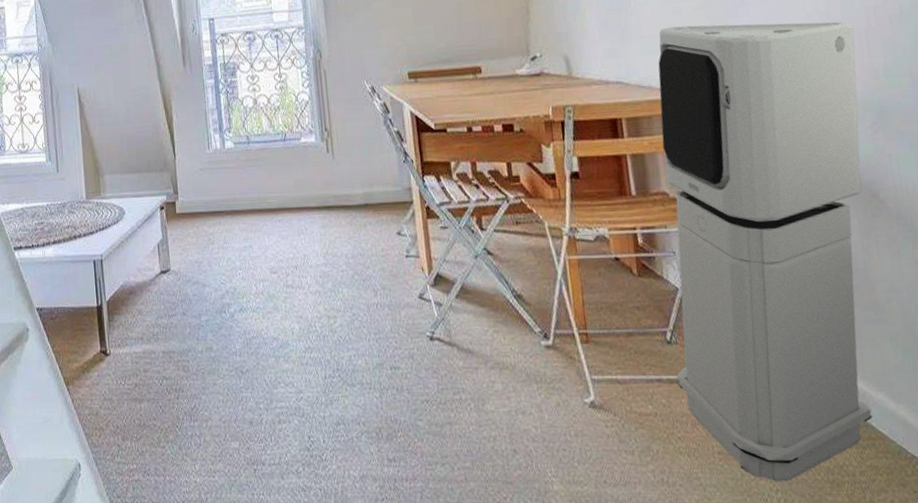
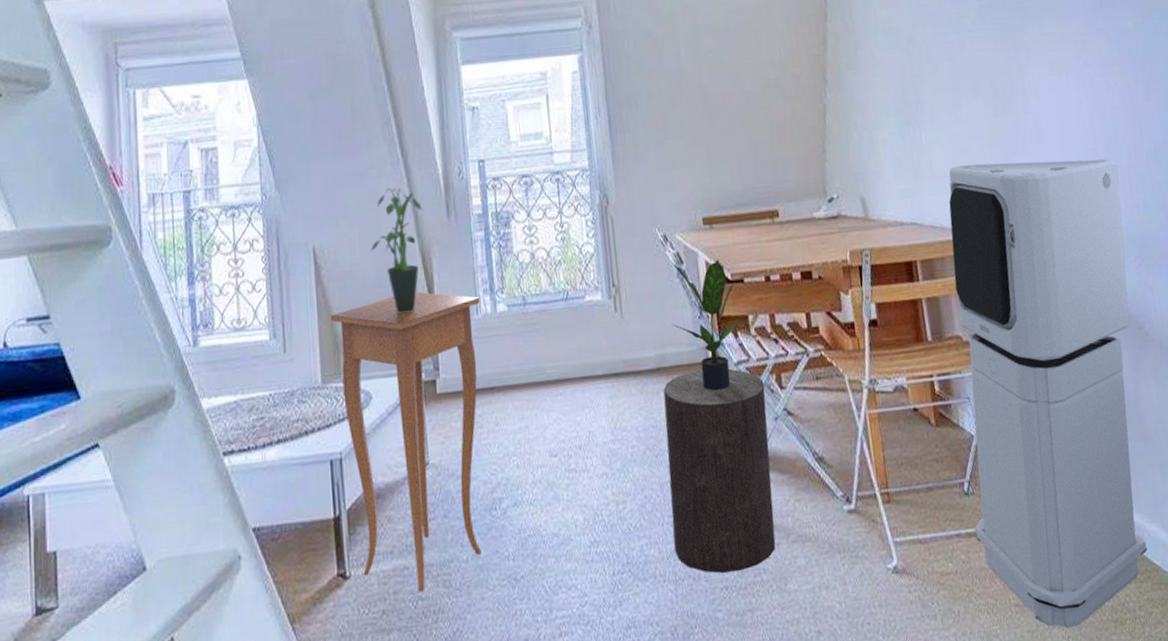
side table: none [91,128,214,373] -> present [330,291,482,593]
potted plant: none [122,41,163,146] -> present [371,187,422,314]
stool: none [370,209,474,388] -> present [663,369,776,573]
potted plant: none [378,110,445,228] -> present [671,259,743,391]

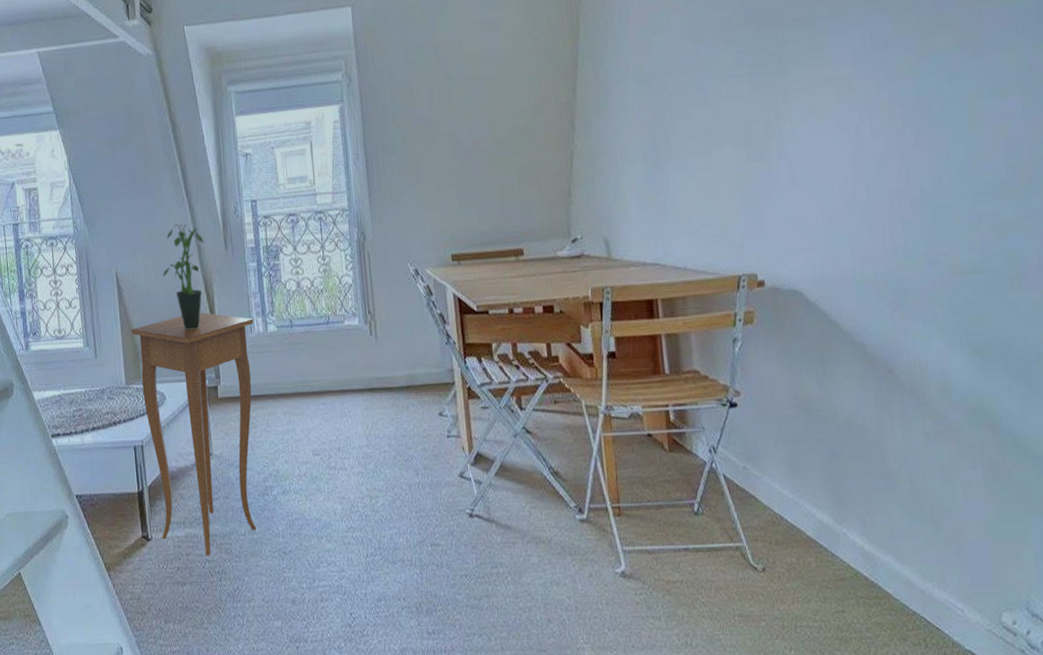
stool: present [663,369,776,573] -> none [412,390,512,563]
potted plant: present [671,259,743,391] -> none [421,292,487,408]
air purifier: present [949,159,1147,629] -> none [693,204,879,641]

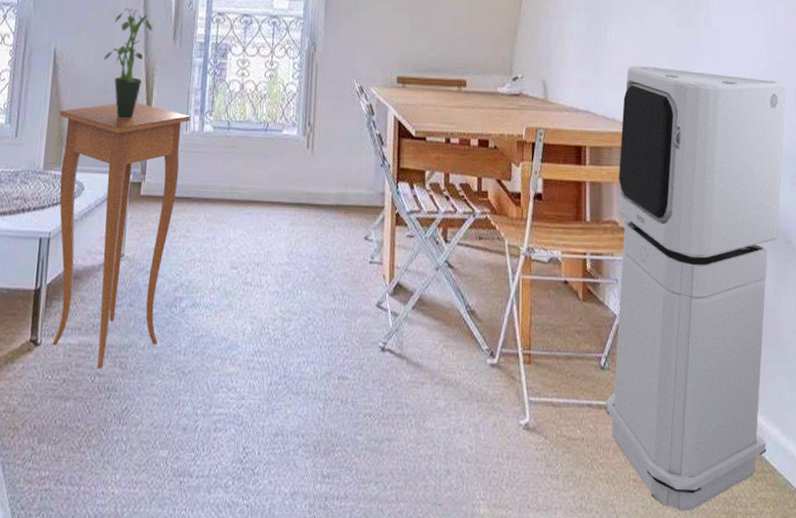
air purifier: none [693,204,879,641] -> present [605,66,786,512]

